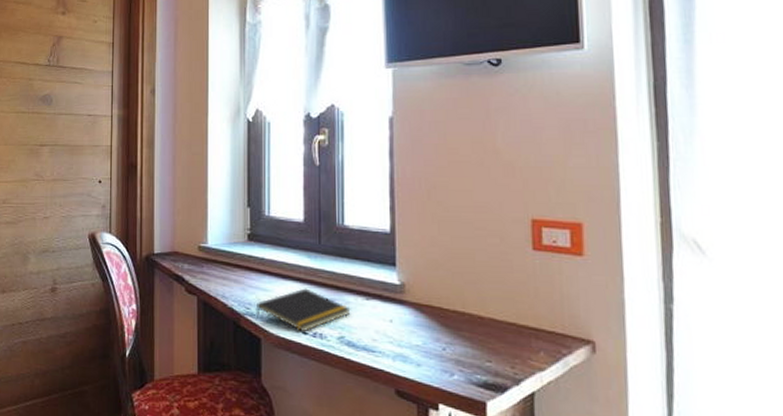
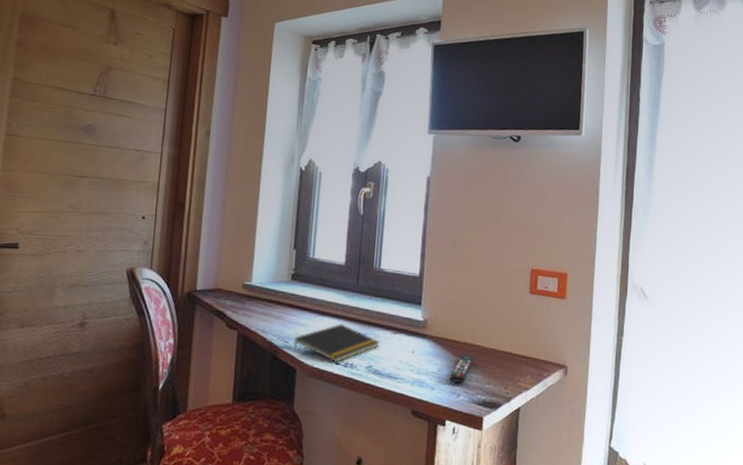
remote control: none [439,324,469,359] -> present [449,354,475,383]

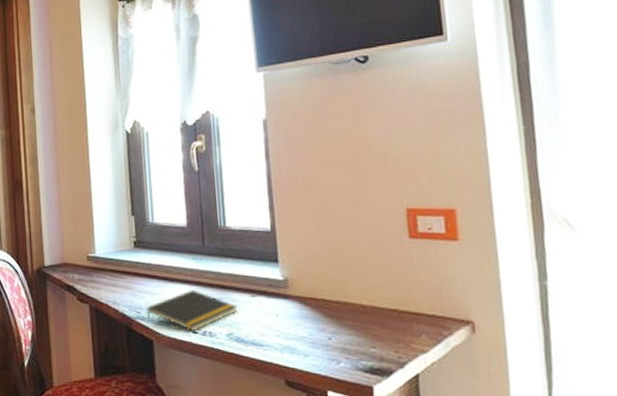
remote control: present [449,354,475,383] -> none [324,314,353,347]

